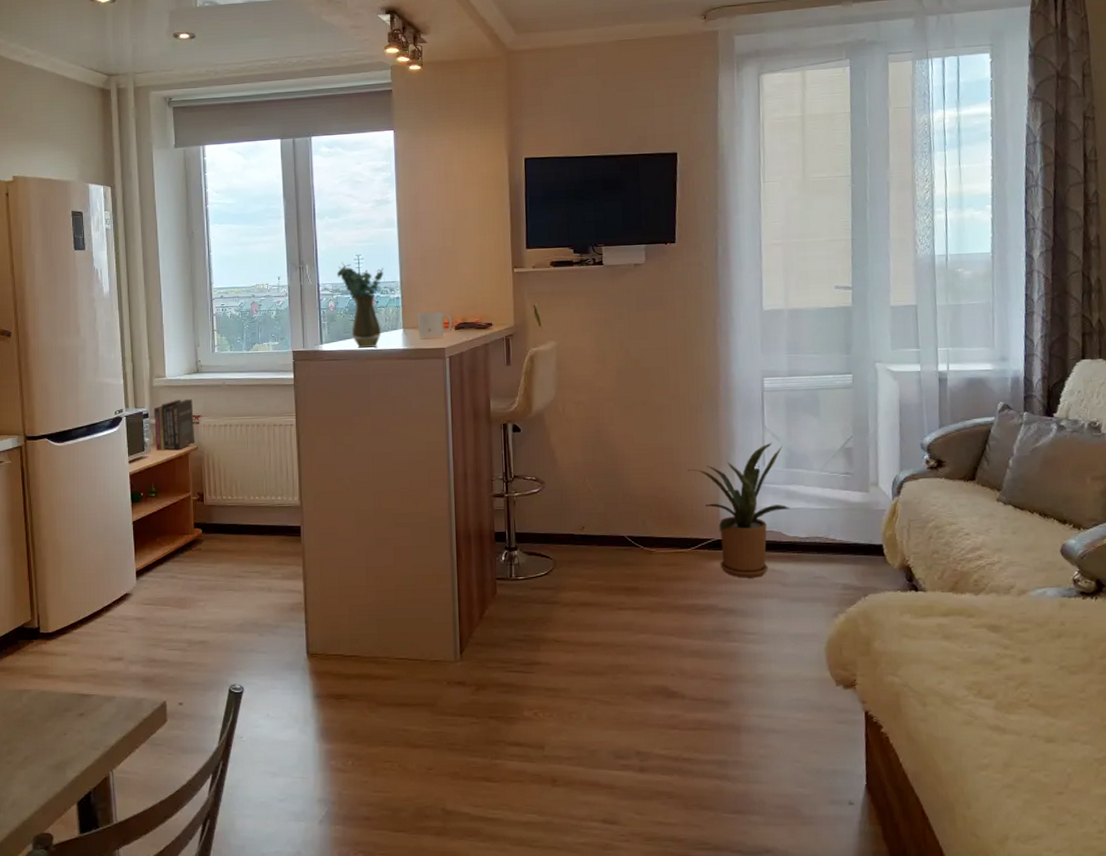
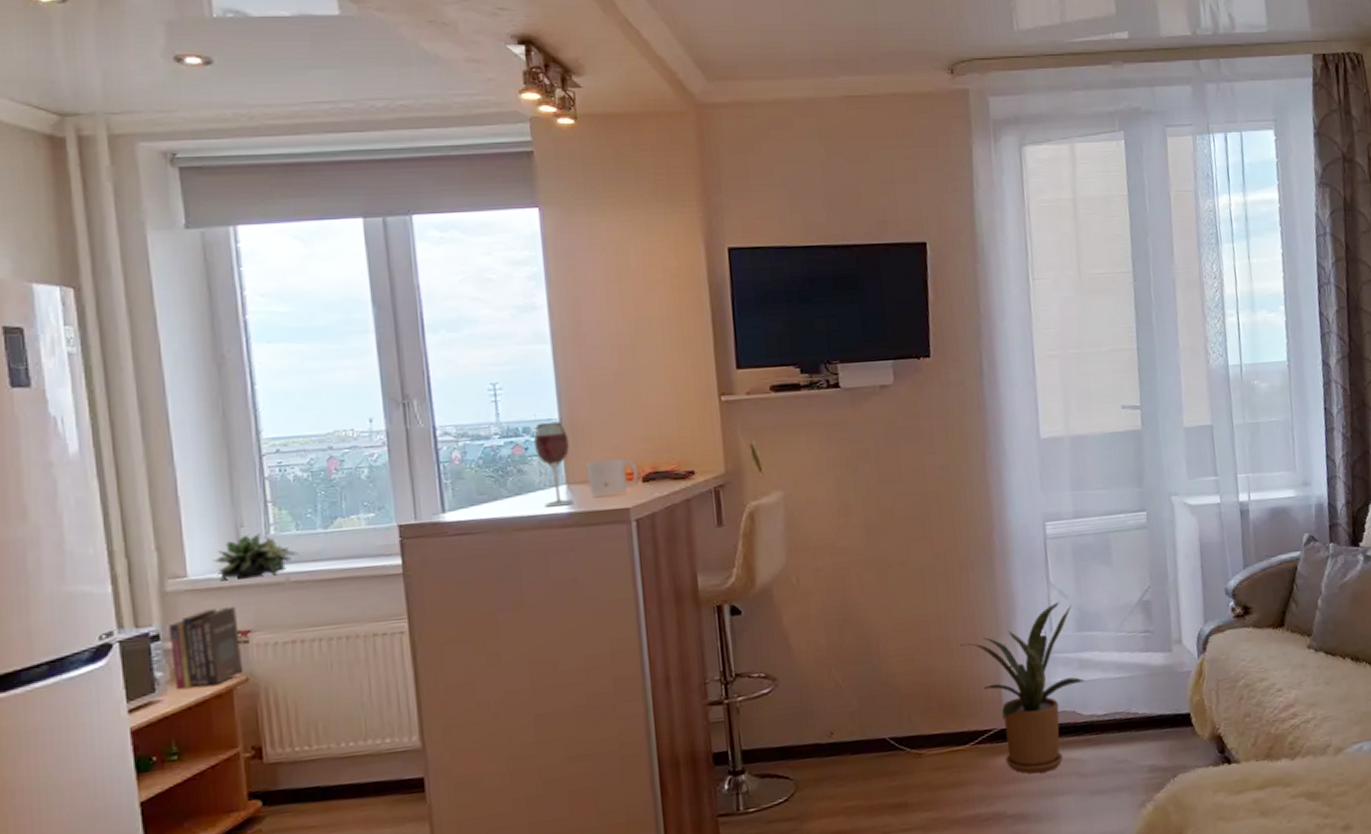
succulent plant: none [181,351,230,381] -> present [213,533,296,580]
vase: present [337,262,384,348] -> none [462,394,535,515]
wineglass: none [383,283,407,344] -> present [534,421,574,508]

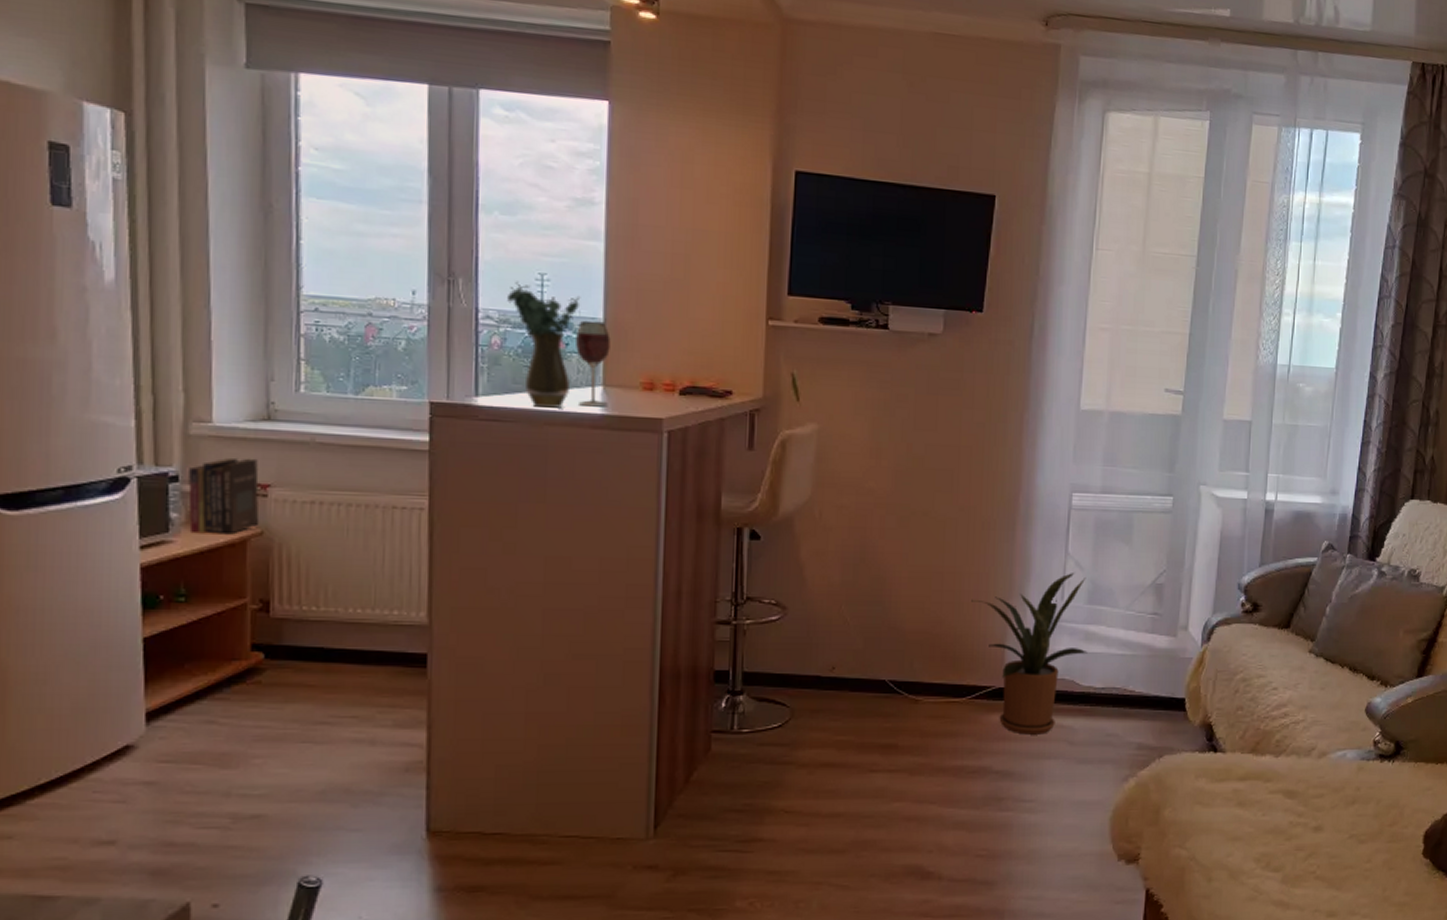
succulent plant: present [213,533,296,580] -> none [240,389,324,434]
vase: none [462,394,535,515] -> present [507,281,581,408]
mug: present [586,457,639,498] -> none [624,366,677,405]

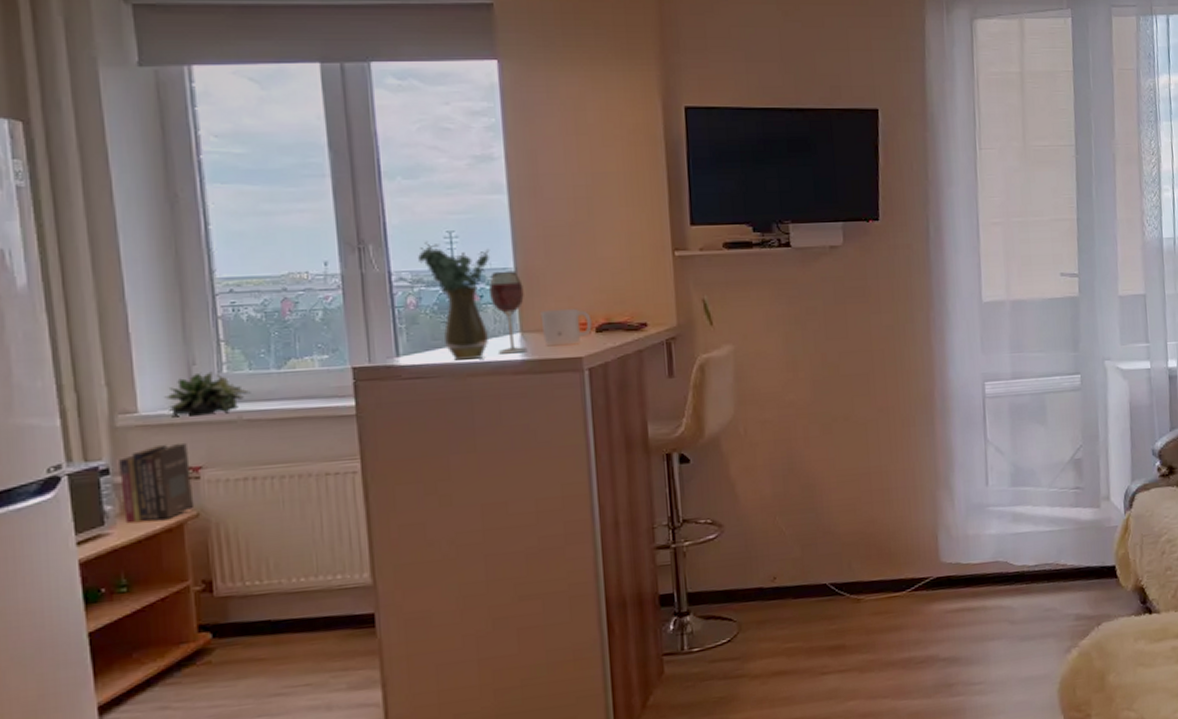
succulent plant: none [240,389,324,434] -> present [164,371,249,417]
mug: none [624,366,677,405] -> present [540,308,592,347]
house plant: present [971,573,1088,735] -> none [900,458,1018,620]

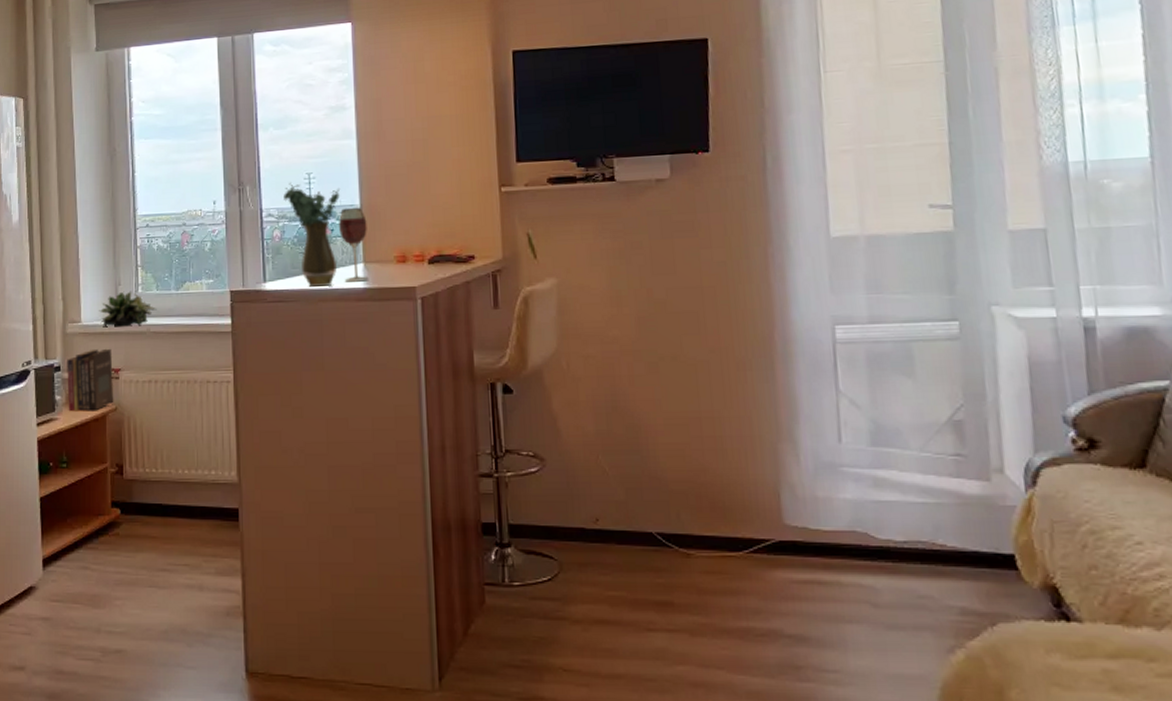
mug: present [540,308,592,347] -> none [380,241,425,276]

